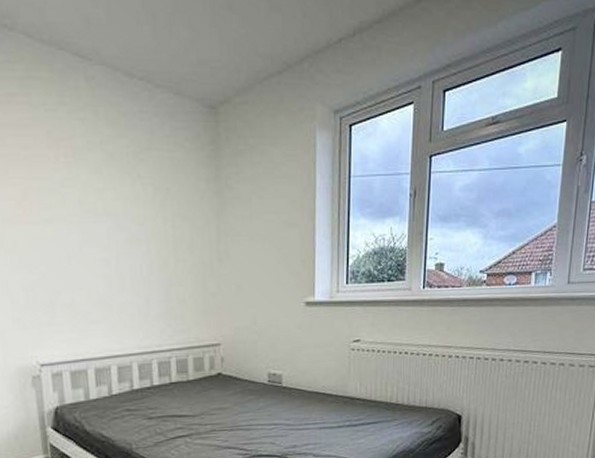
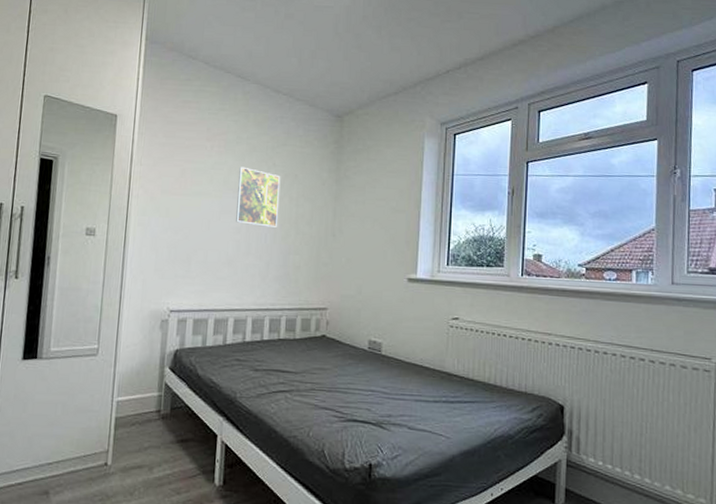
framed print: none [96,181,152,256] -> present [236,166,281,227]

